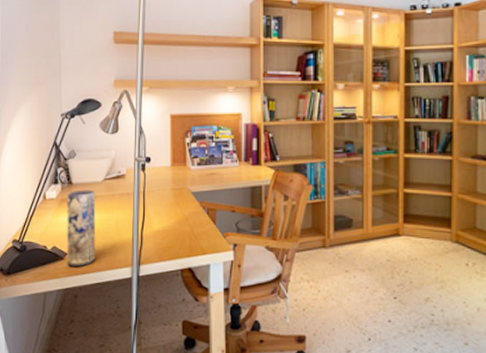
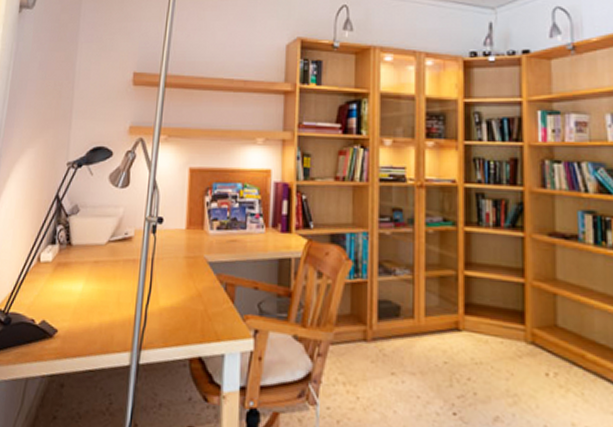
vase: present [67,189,96,268] -> none [56,252,97,349]

